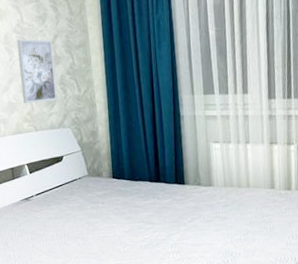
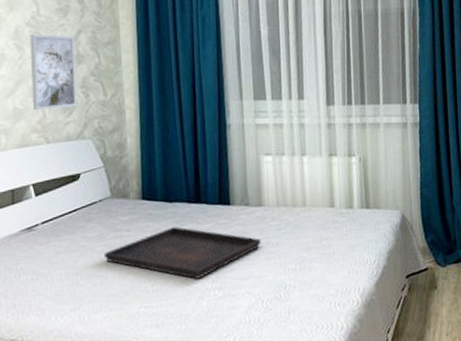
serving tray: none [84,201,211,244] -> present [103,226,261,279]

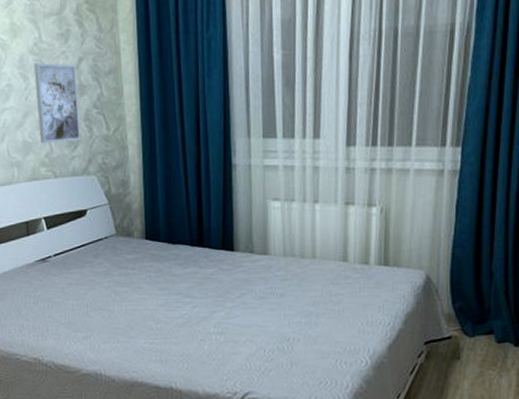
serving tray: present [103,226,261,279] -> none [110,269,265,322]

